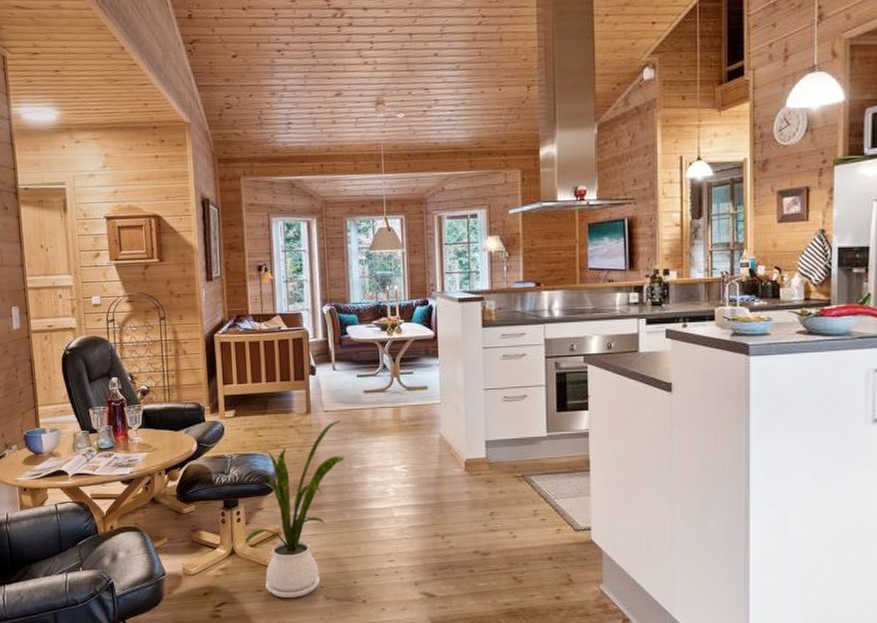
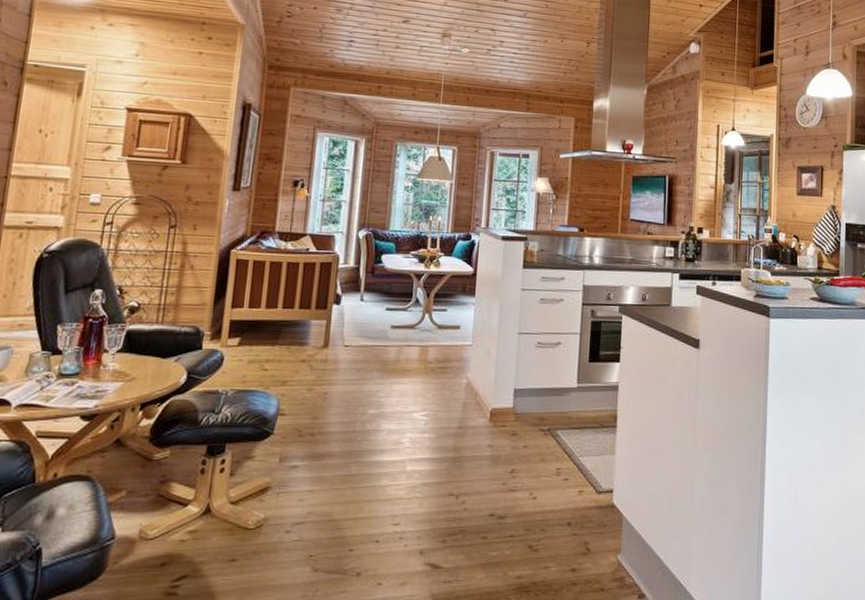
house plant: present [243,419,346,598] -> none [222,356,363,569]

